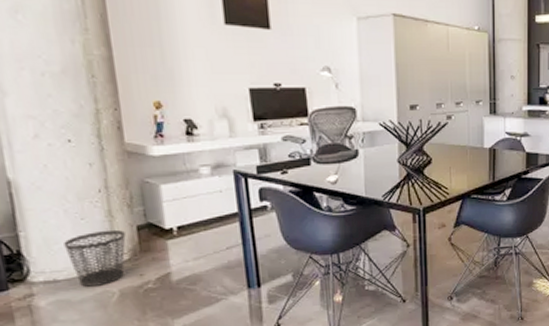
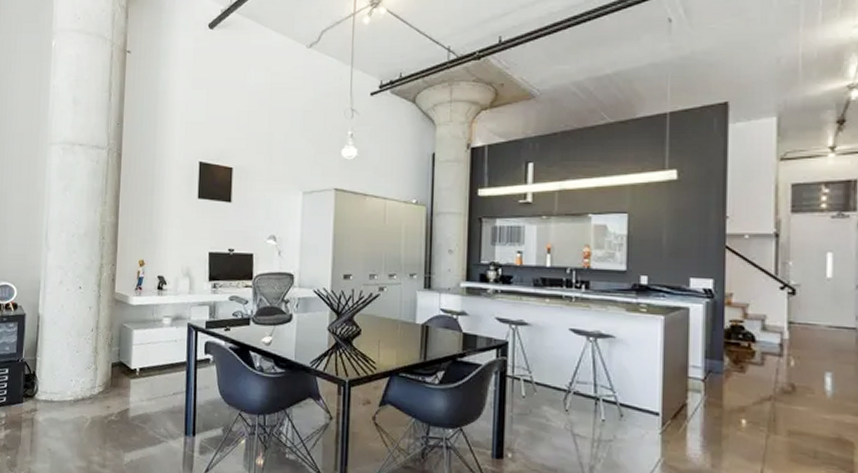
wastebasket: present [64,229,126,287] -> none [62,363,103,411]

